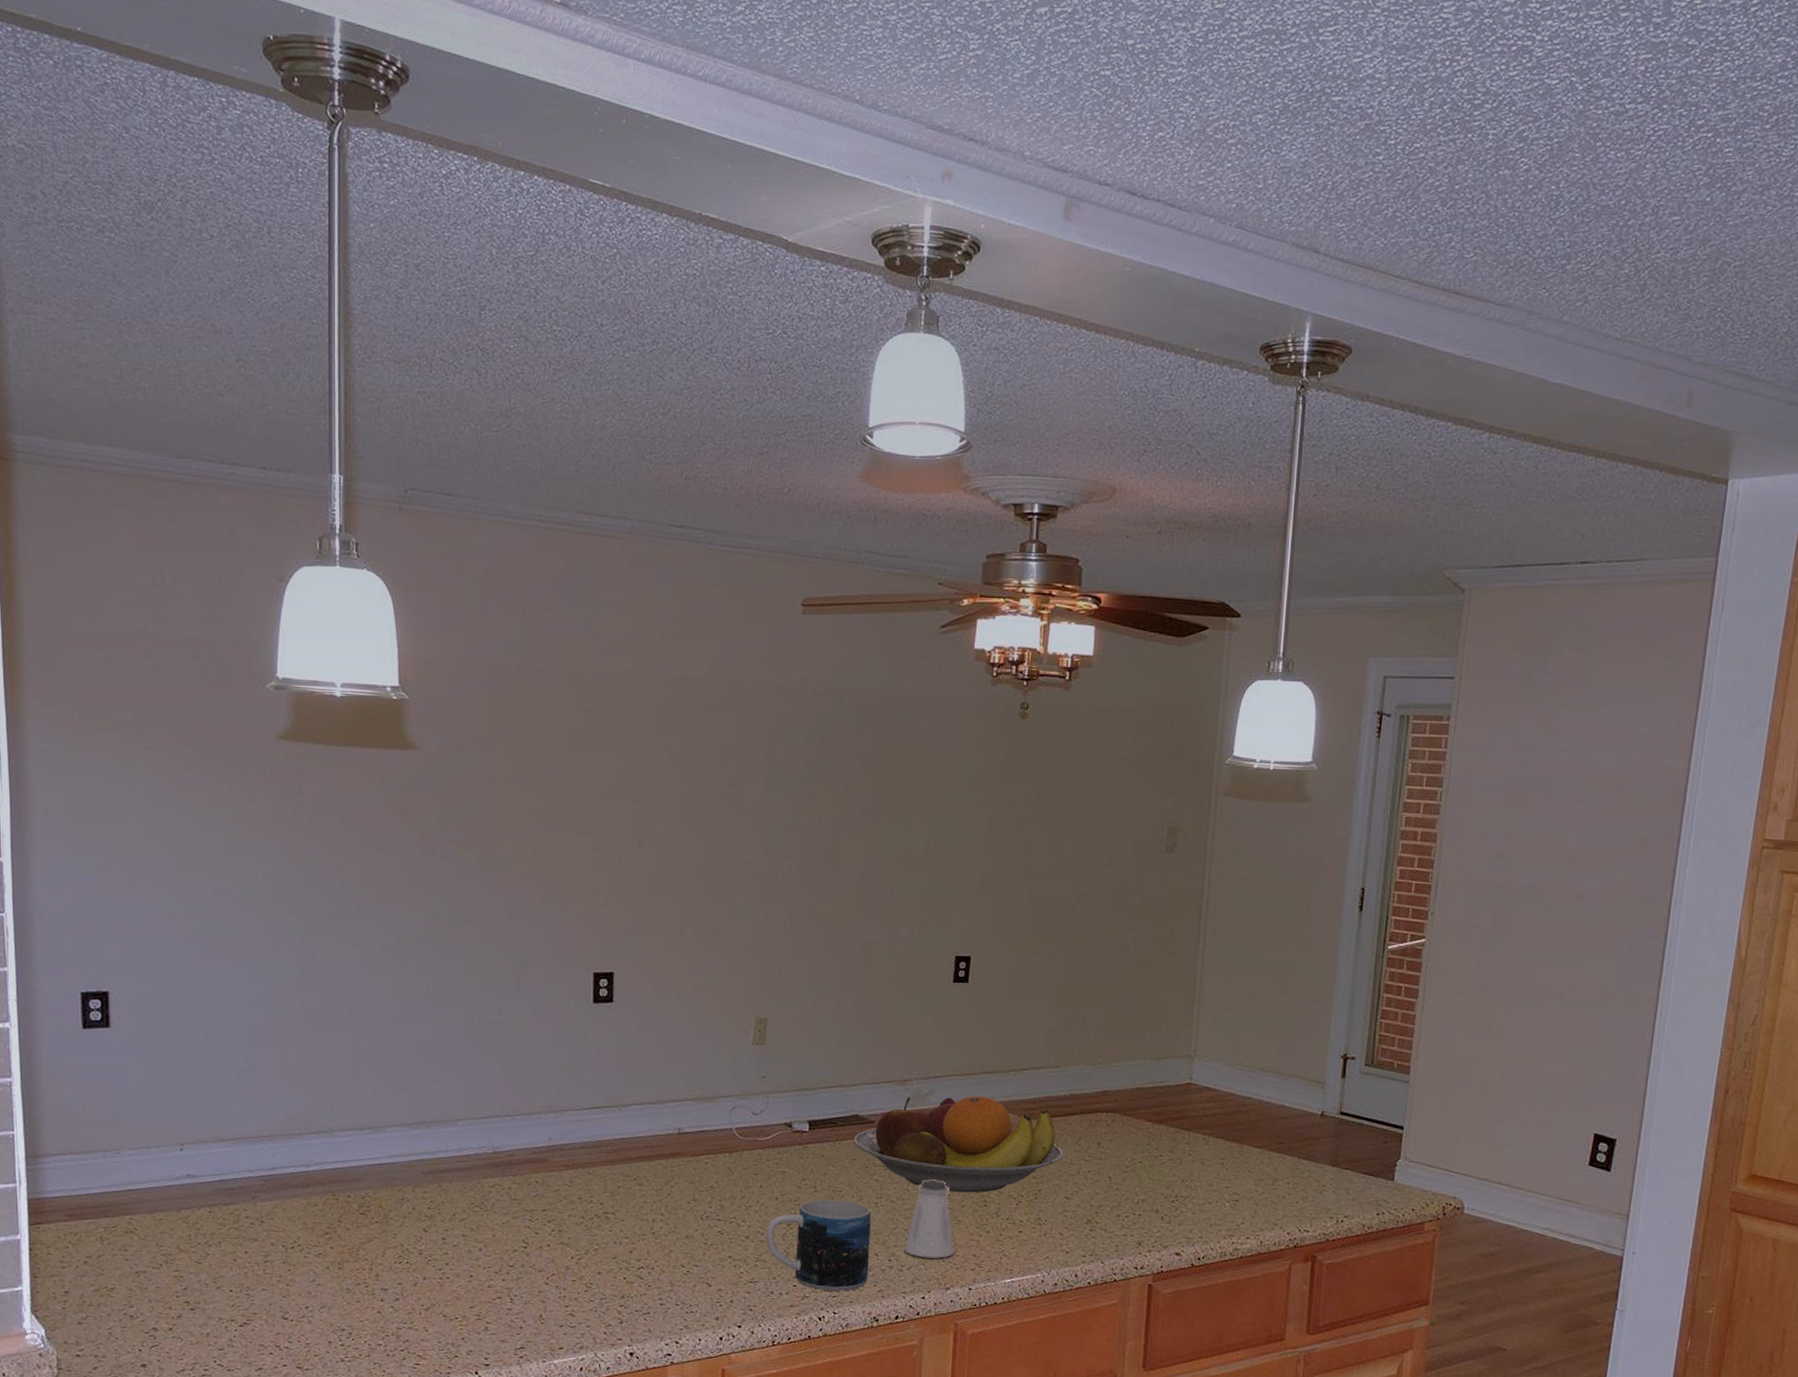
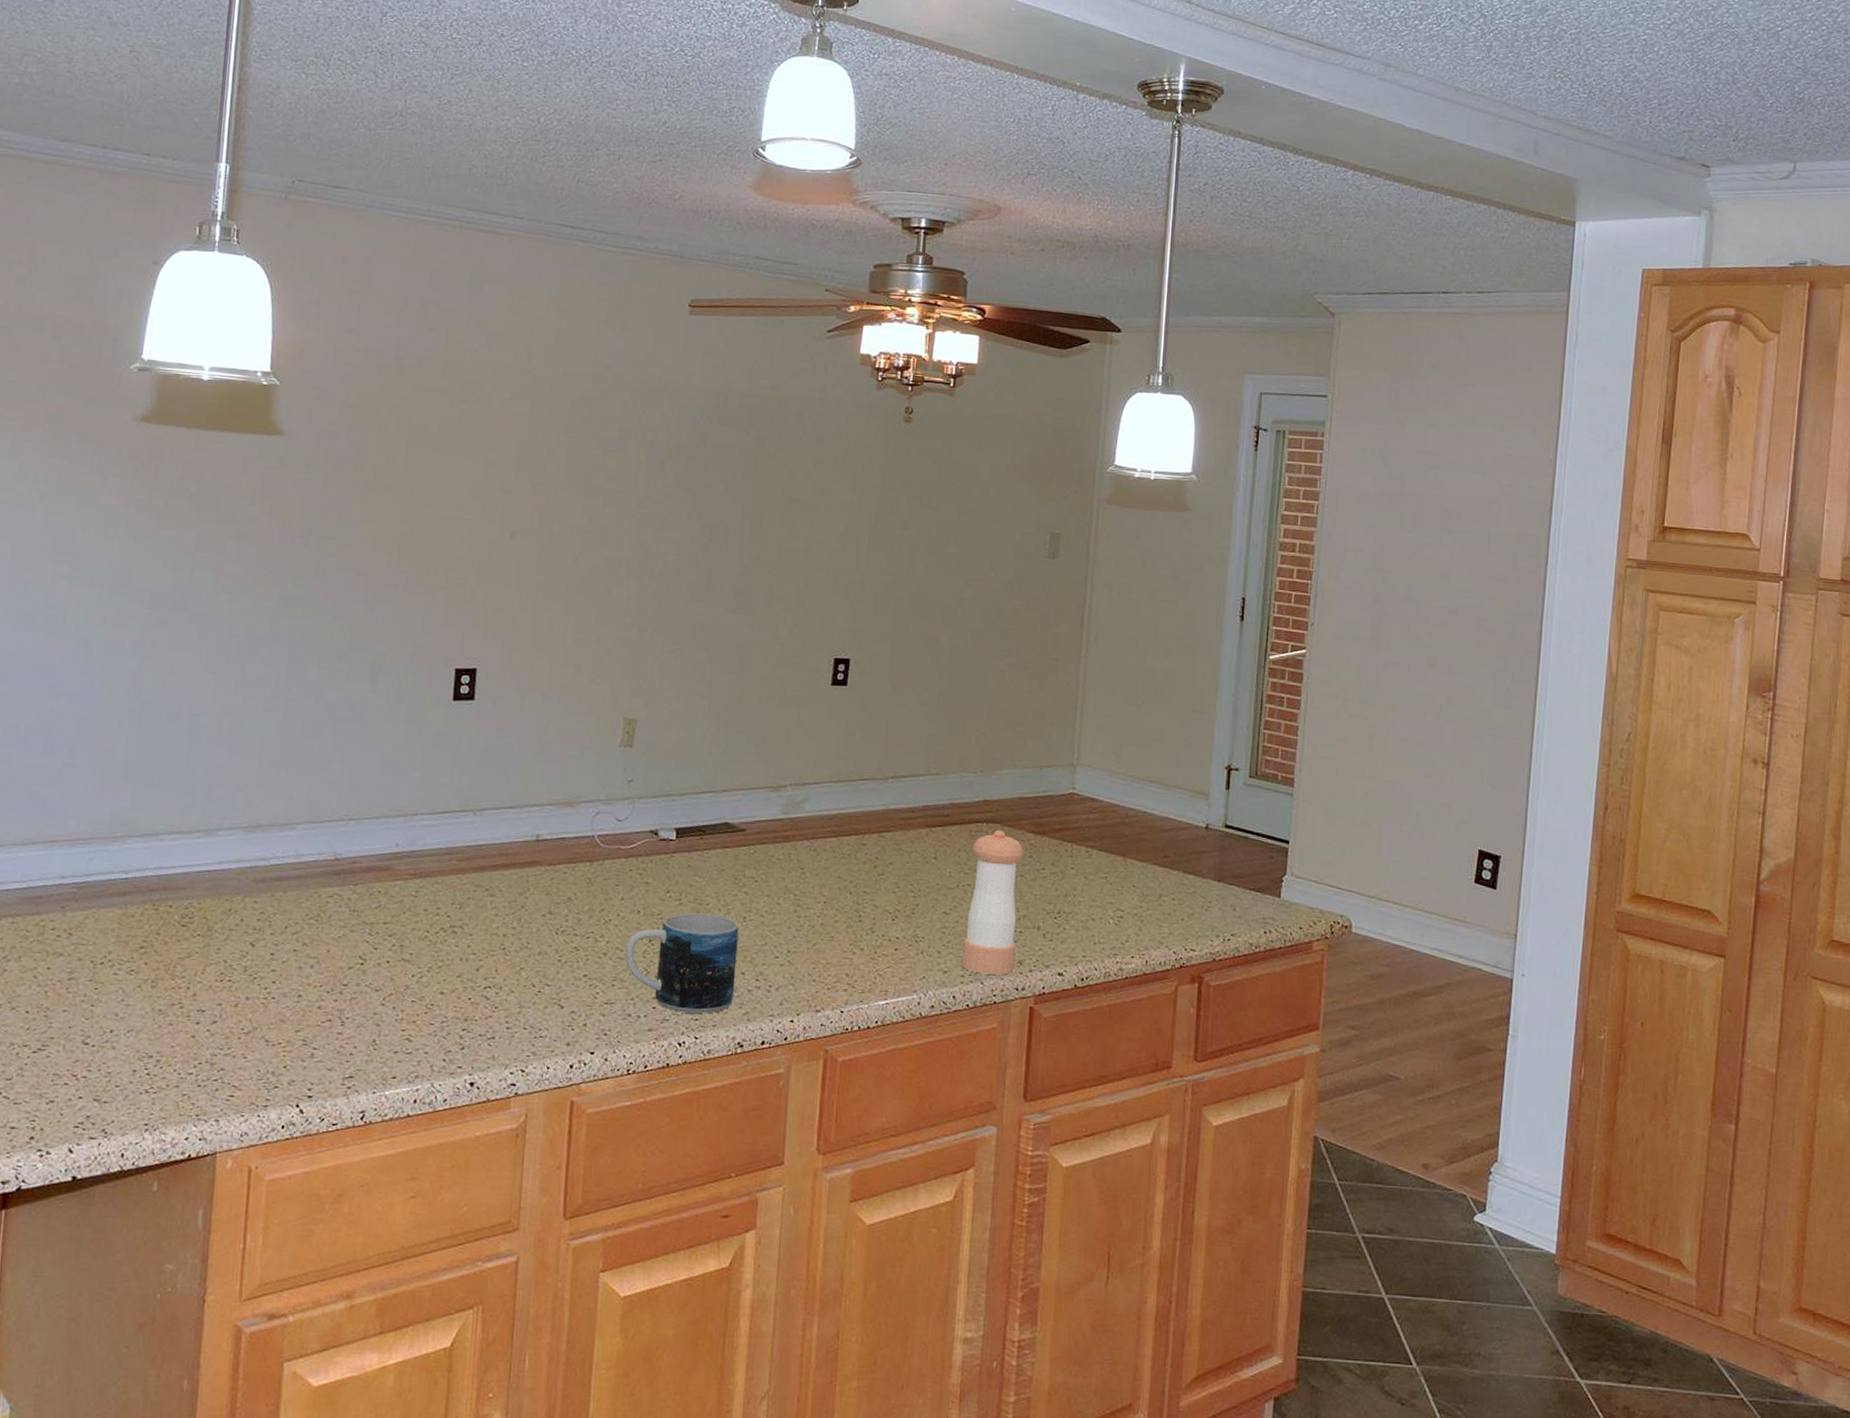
fruit bowl: present [853,1096,1064,1193] -> none [722,804,943,907]
saltshaker: present [904,1179,955,1258] -> none [773,892,827,978]
pepper shaker: none [1082,1119,1142,1255] -> present [961,830,1023,975]

